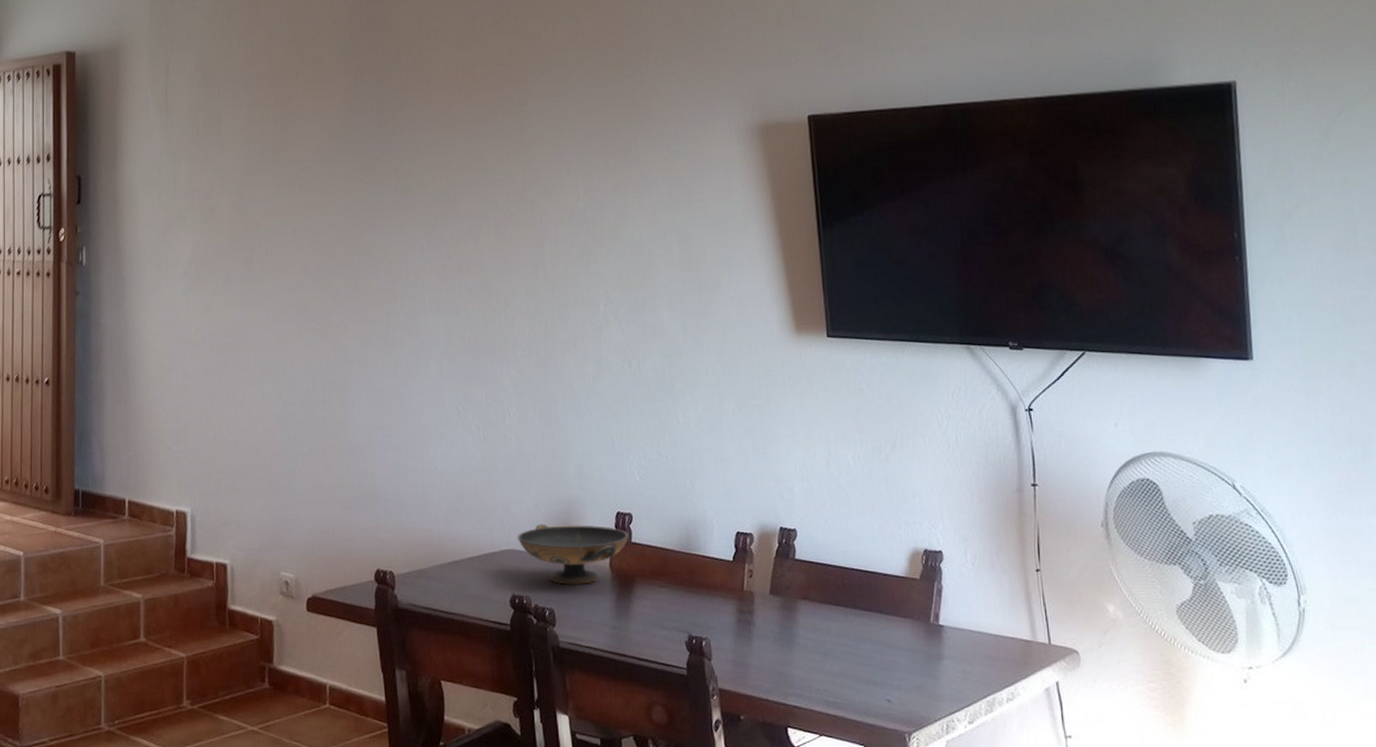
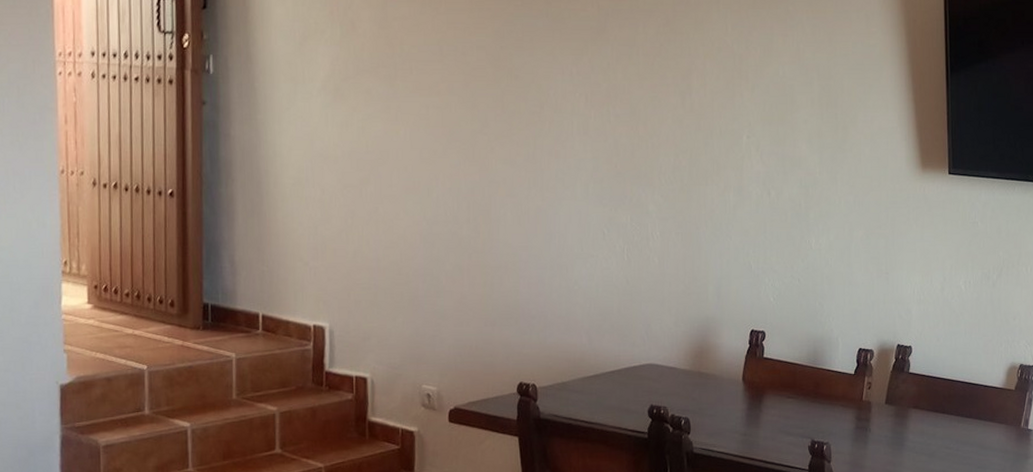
decorative bowl: present [517,523,629,585] -> none [656,340,761,396]

